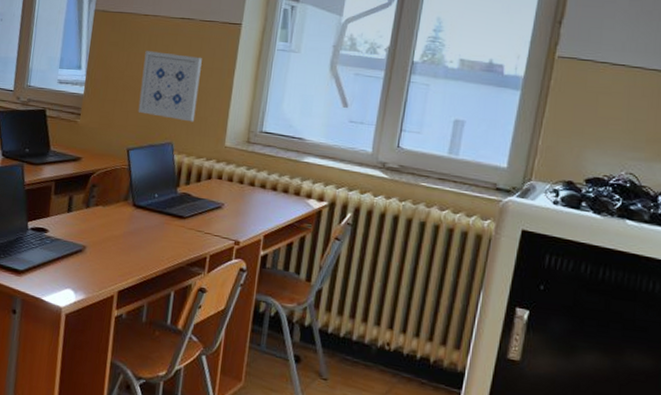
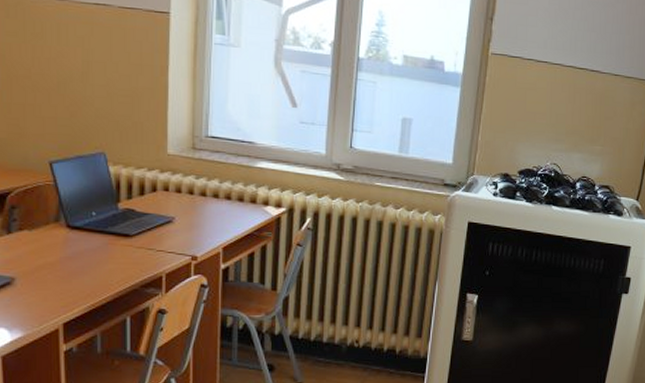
wall art: present [138,51,202,122] -> none [55,43,128,128]

